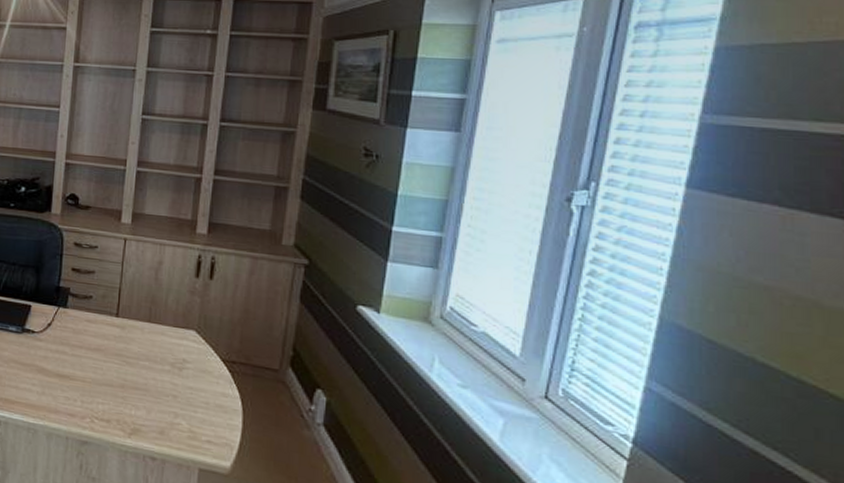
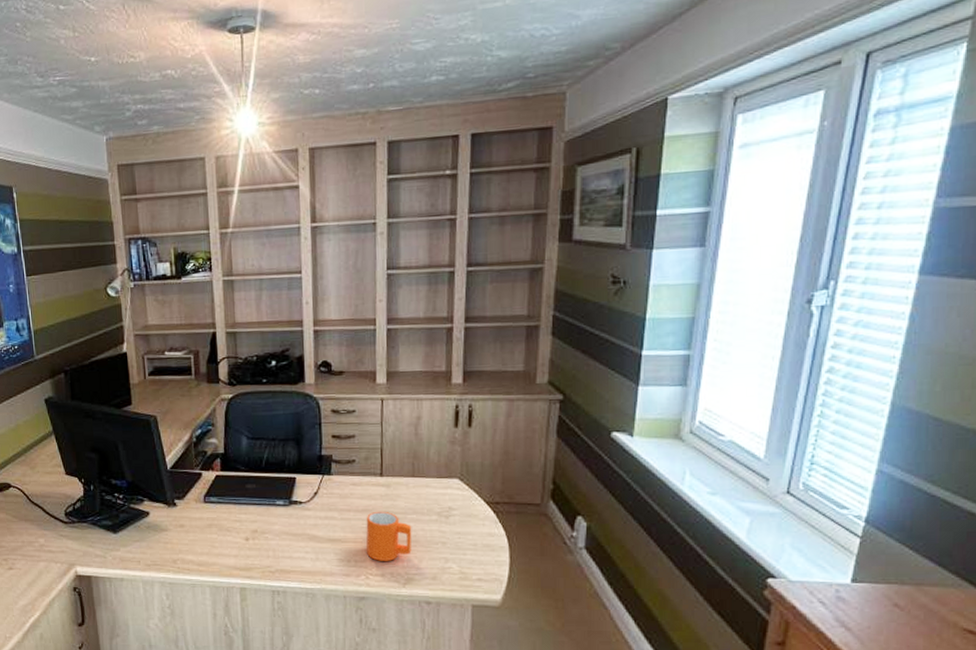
mug: none [94,352,143,407] -> present [366,511,412,561]

